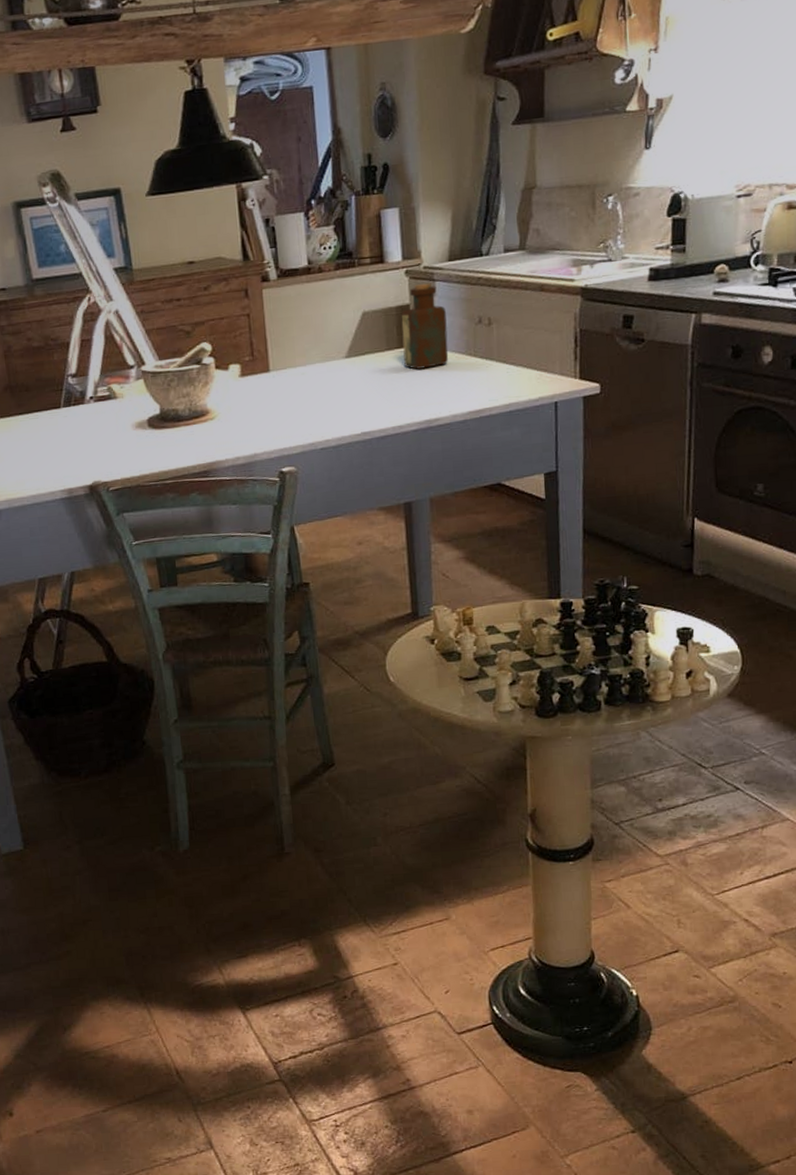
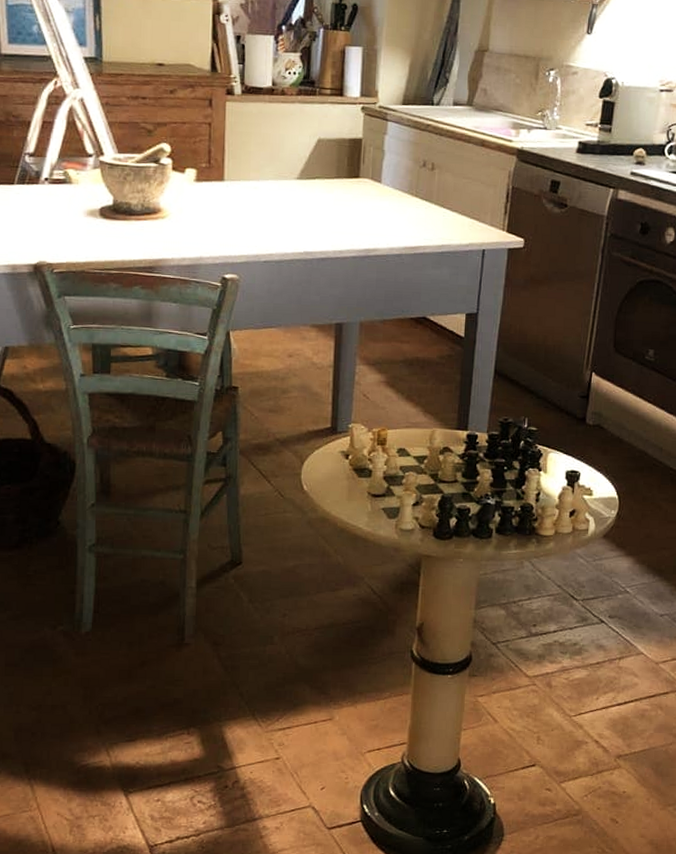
bottle: present [401,282,449,369] -> none [351,121,395,201]

